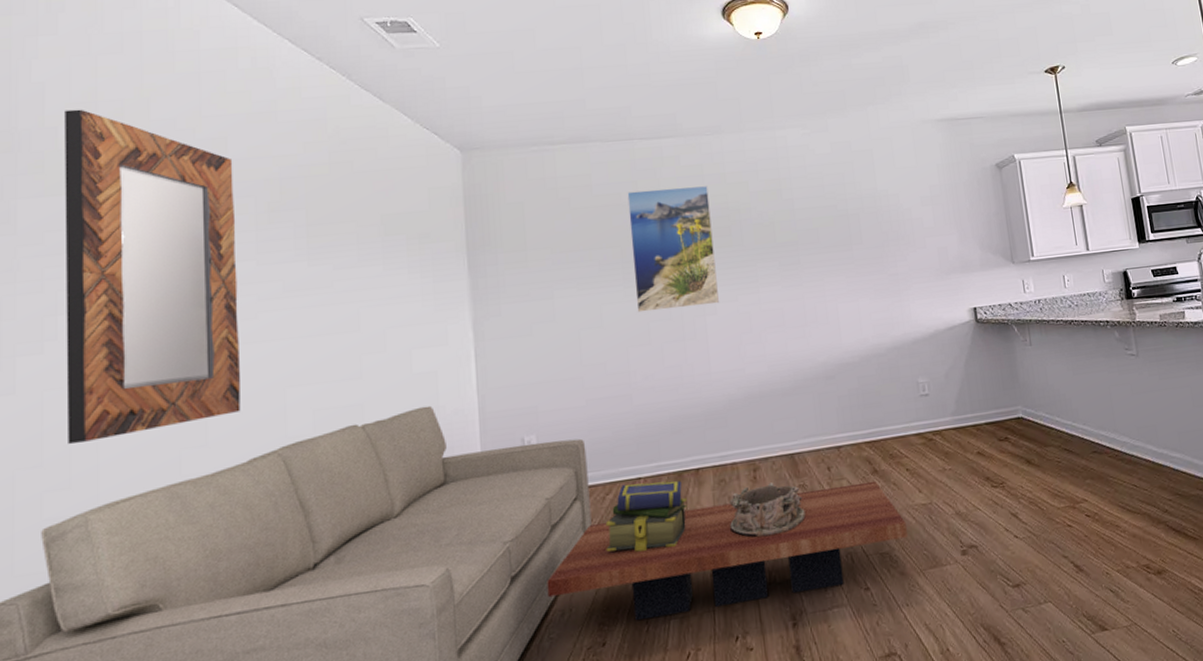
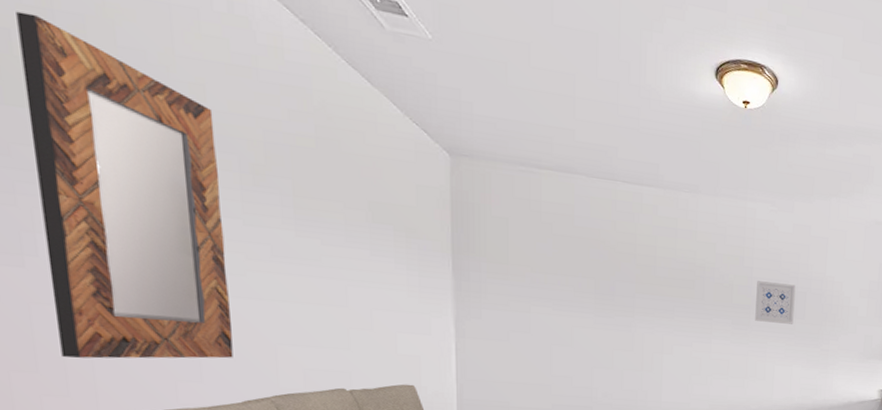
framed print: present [627,185,719,313] -> none [604,230,680,346]
wall art: none [800,208,851,257] -> present [755,281,796,325]

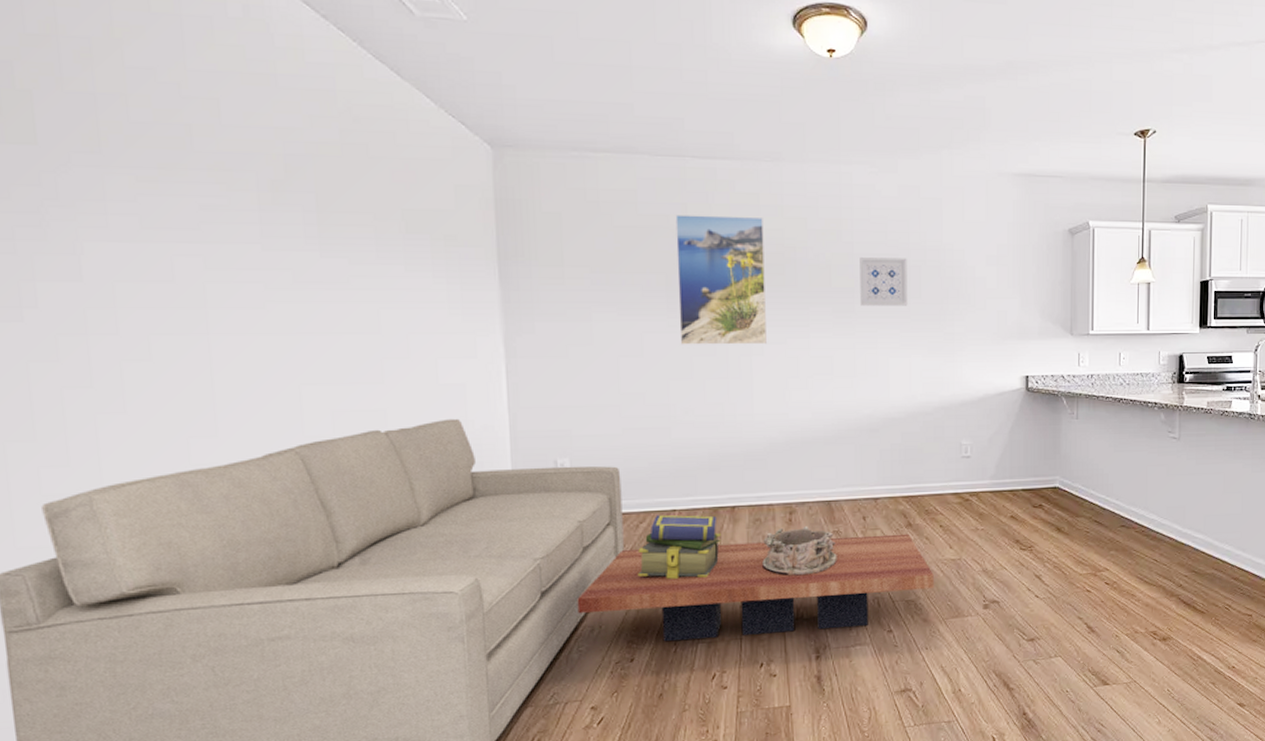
home mirror: present [16,11,233,359] -> none [19,41,252,420]
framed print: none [604,230,680,346] -> present [675,214,767,345]

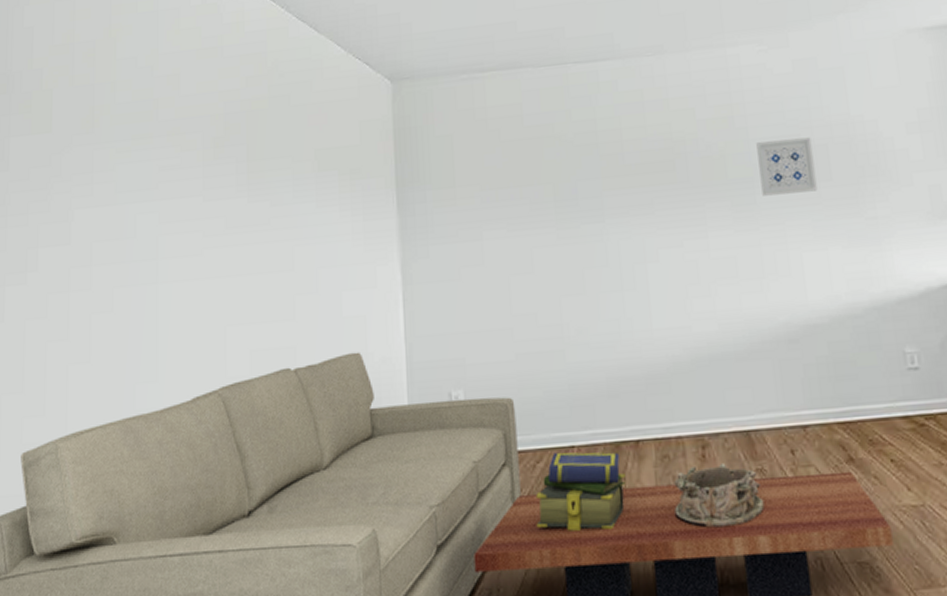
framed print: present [675,214,767,345] -> none [560,113,662,258]

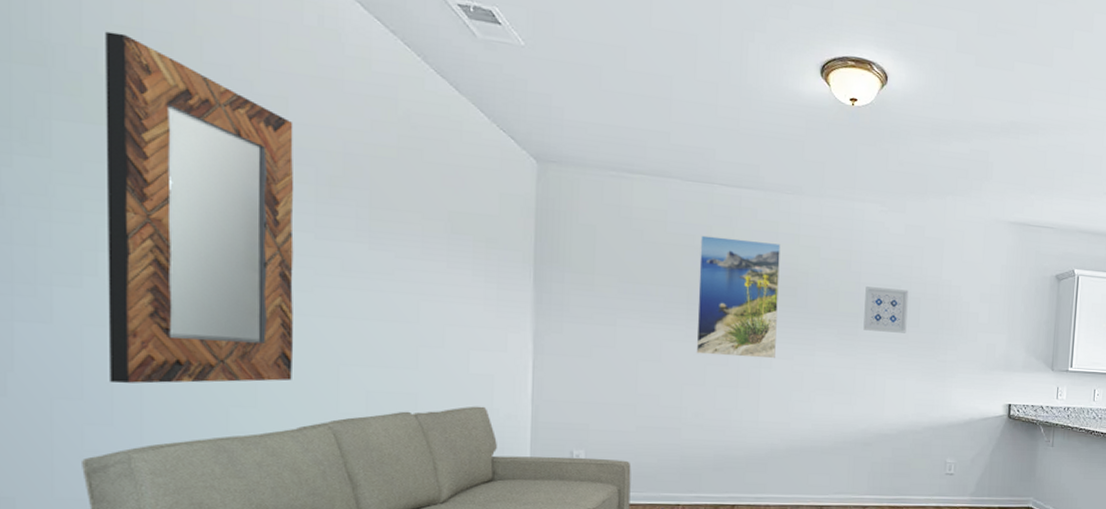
home mirror: none [43,50,186,372] -> present [105,31,294,384]
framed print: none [560,113,662,258] -> present [696,235,781,359]

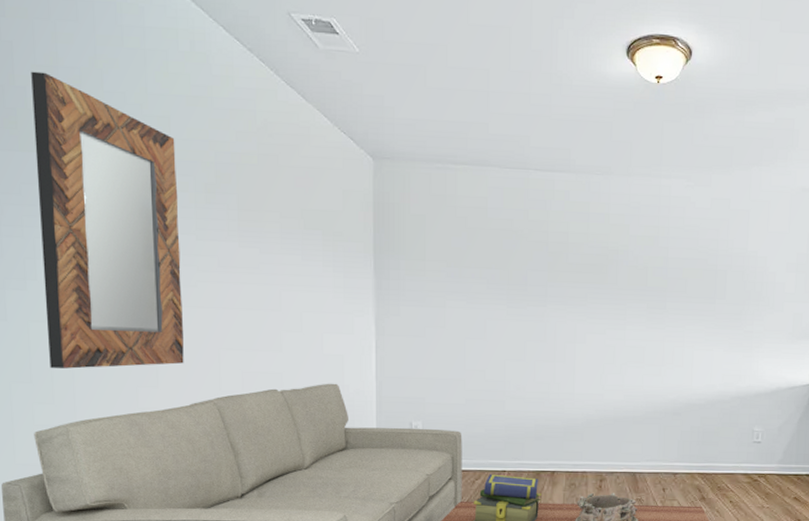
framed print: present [696,235,781,359] -> none [516,219,592,334]
wall art: present [863,286,909,333] -> none [671,261,715,306]

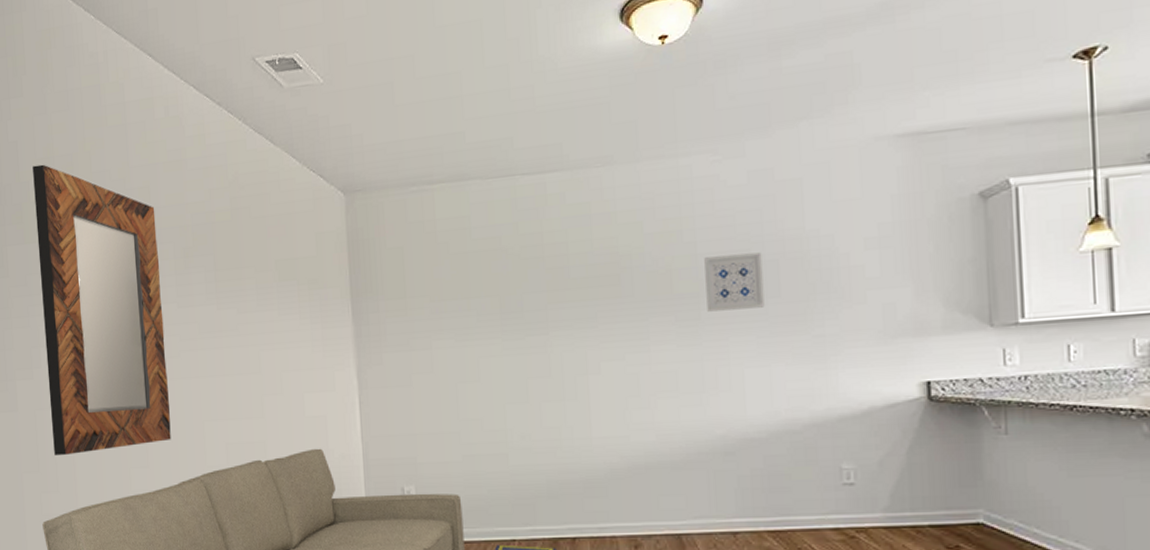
wall art: none [671,261,715,306] -> present [704,252,765,312]

